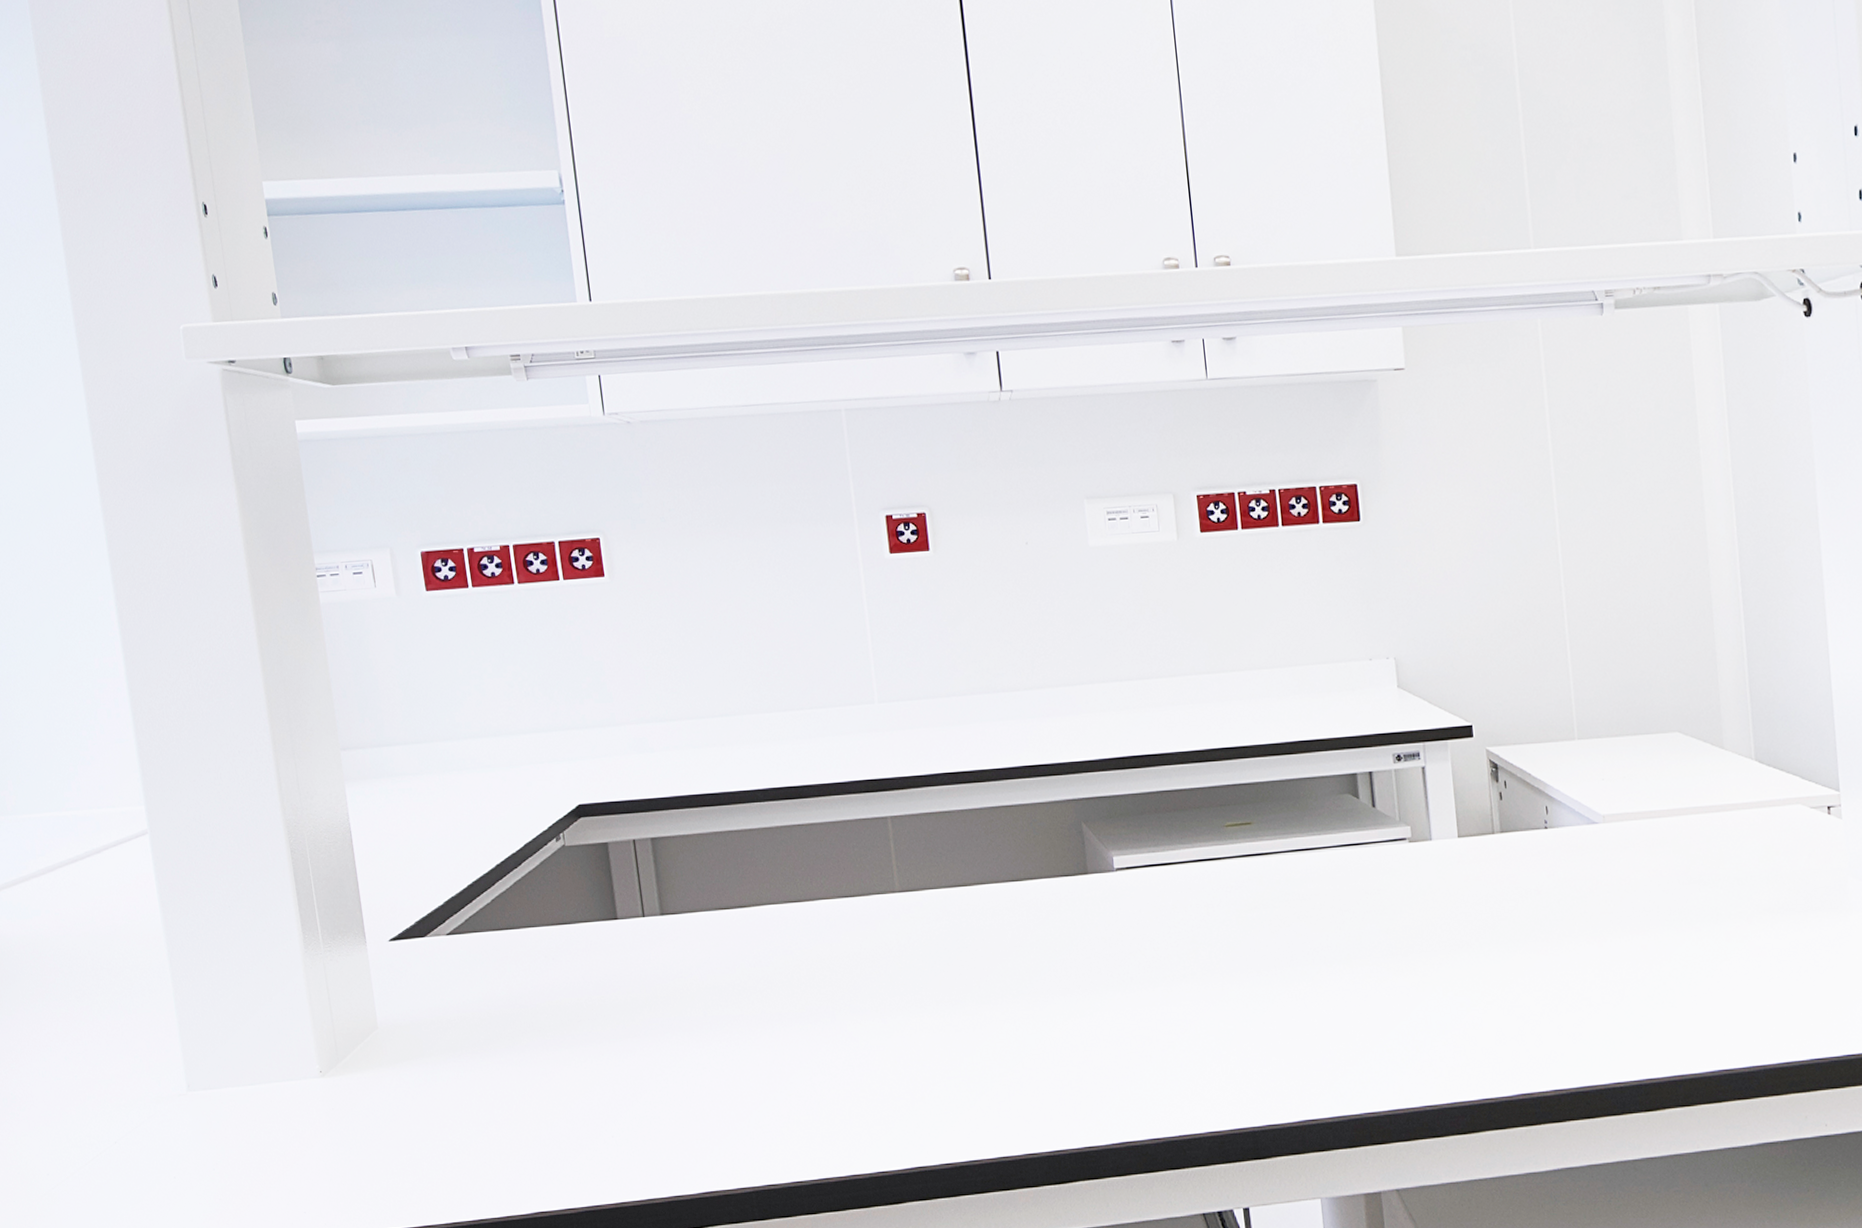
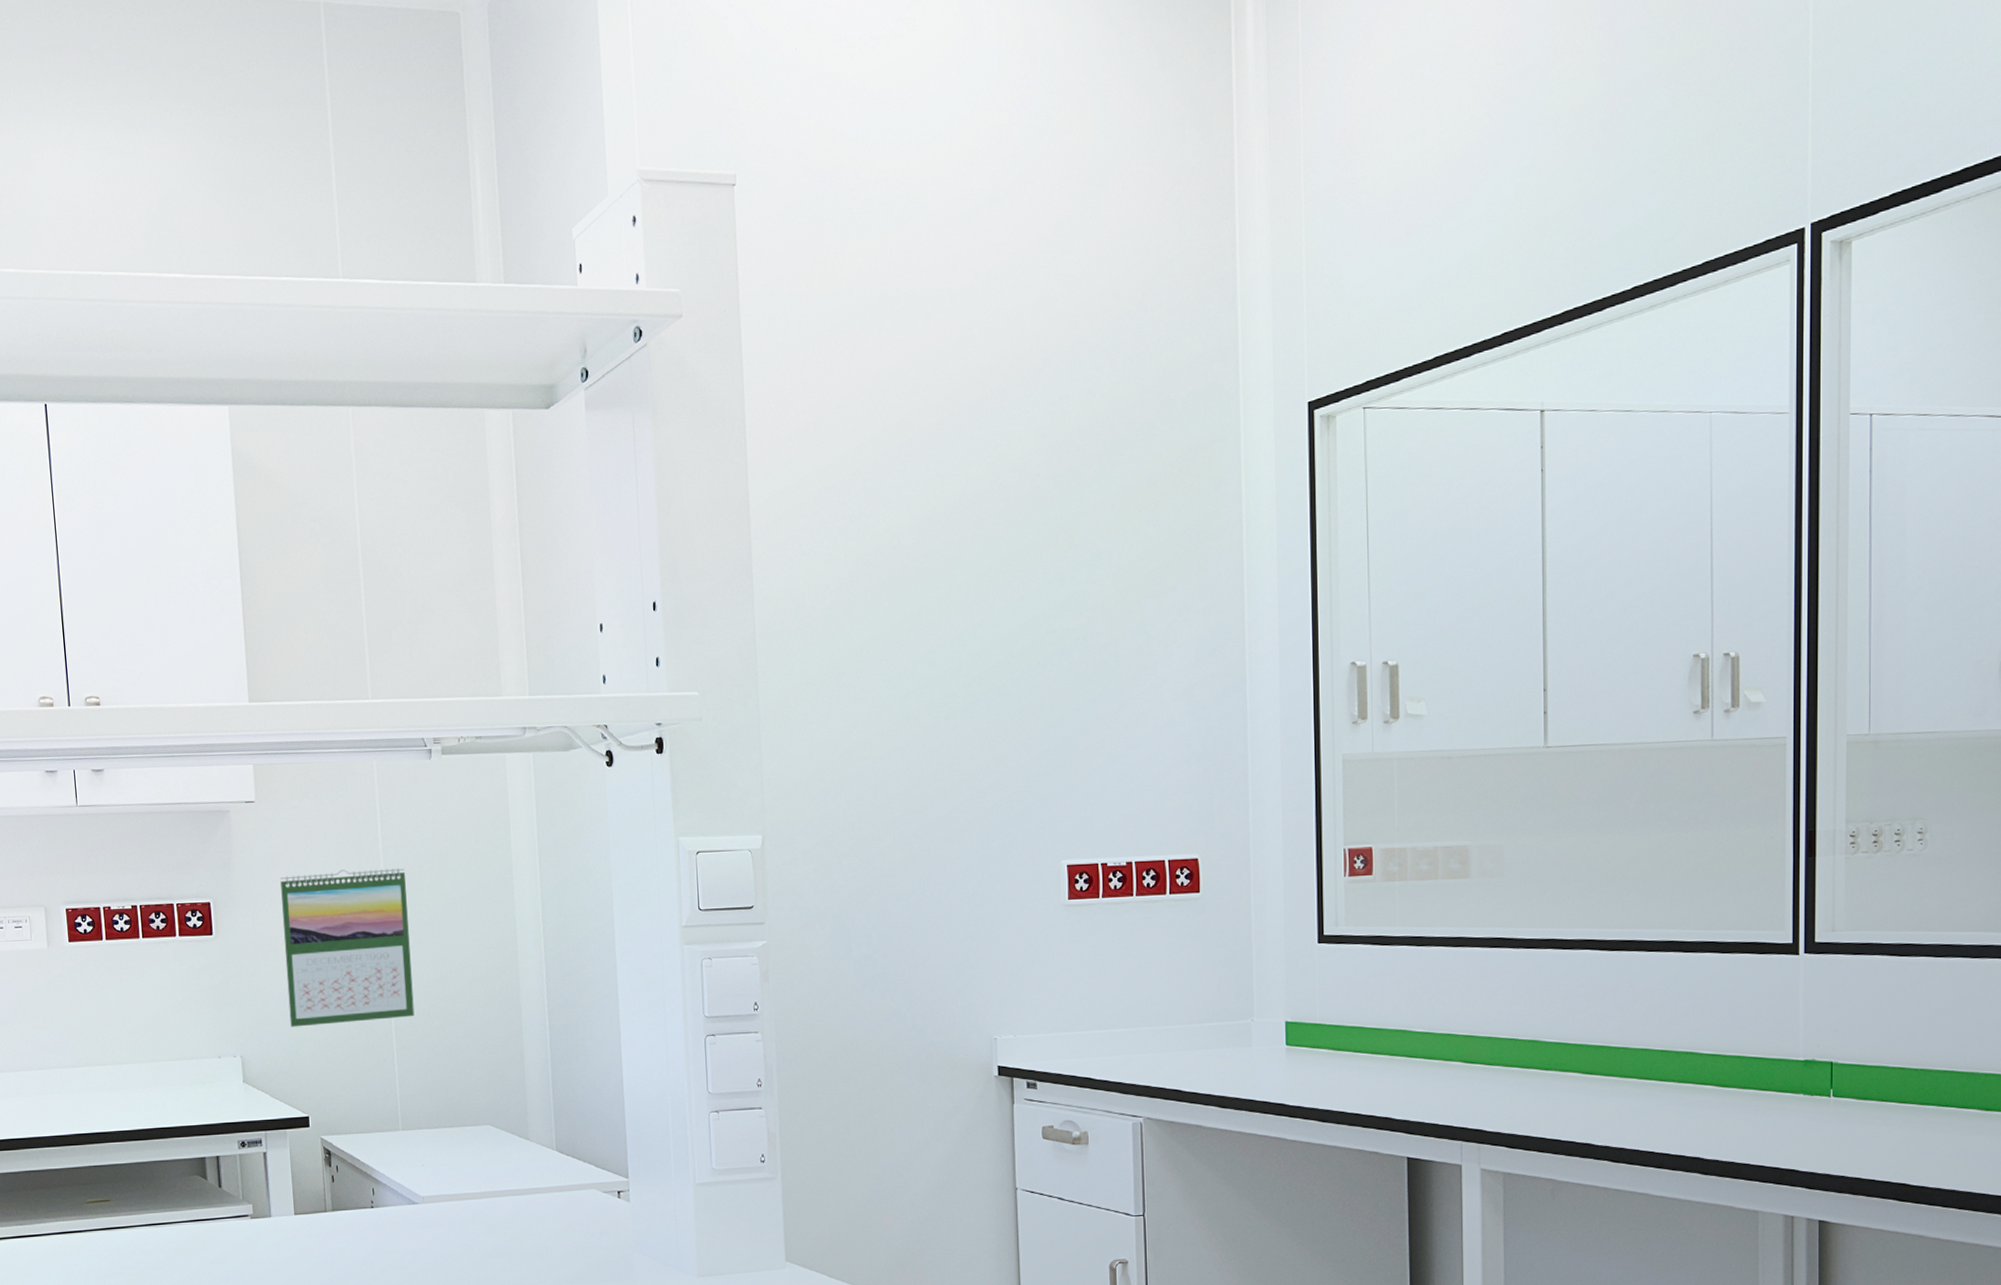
calendar: none [1435,439,1590,624] -> present [280,868,415,1027]

